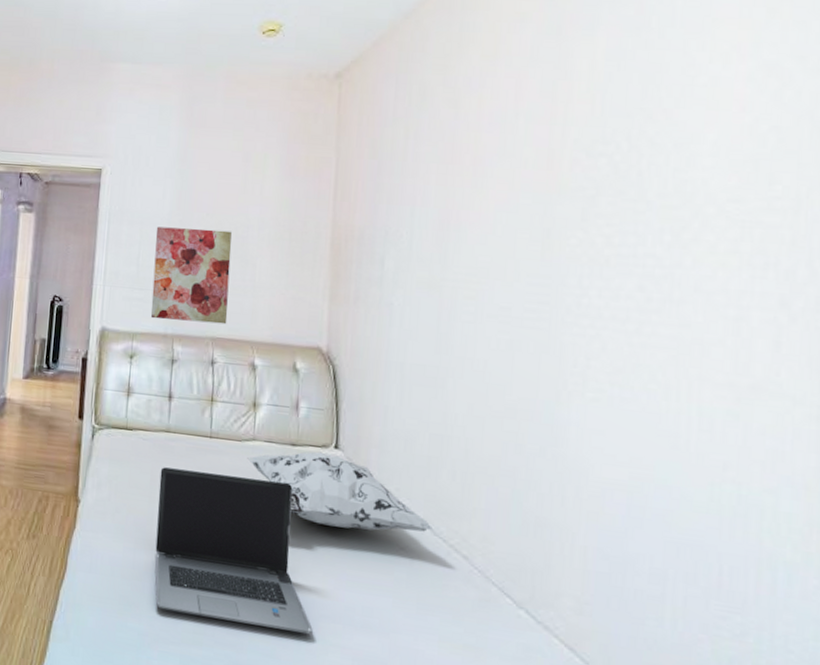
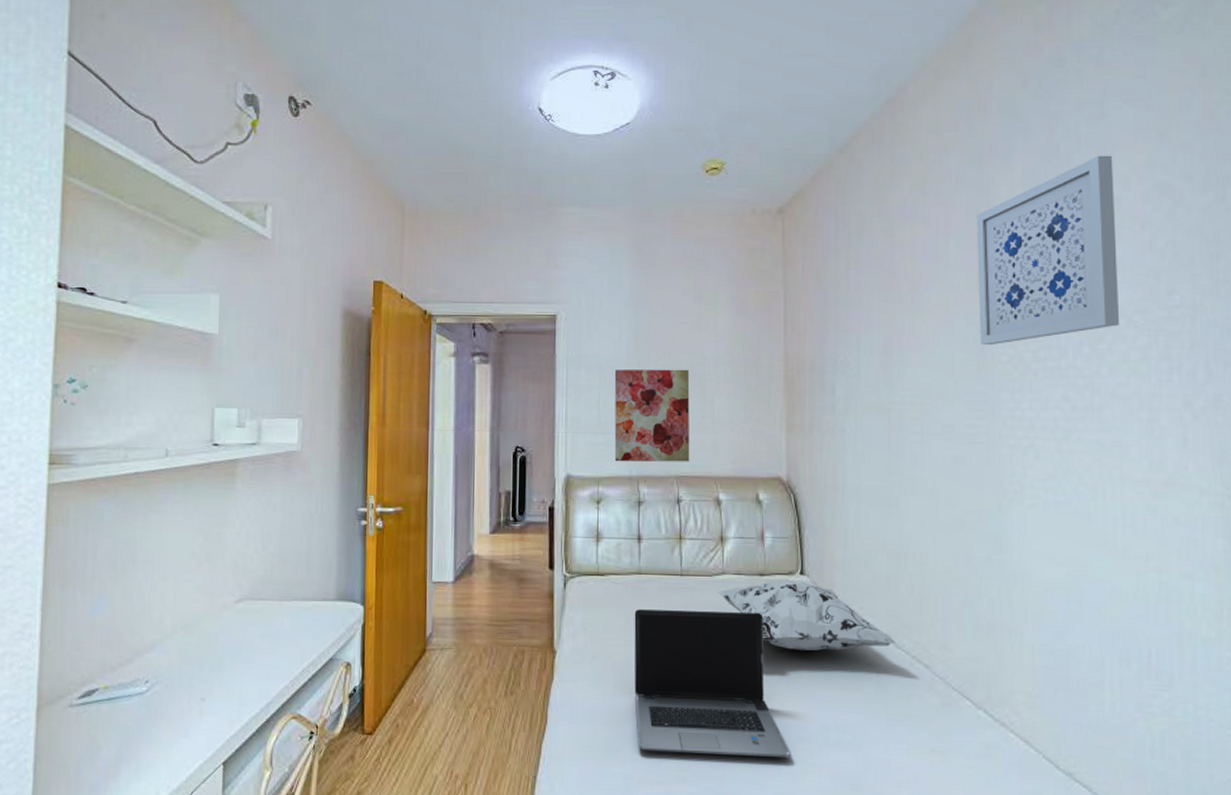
wall art: none [546,30,712,227] -> present [976,155,1120,346]

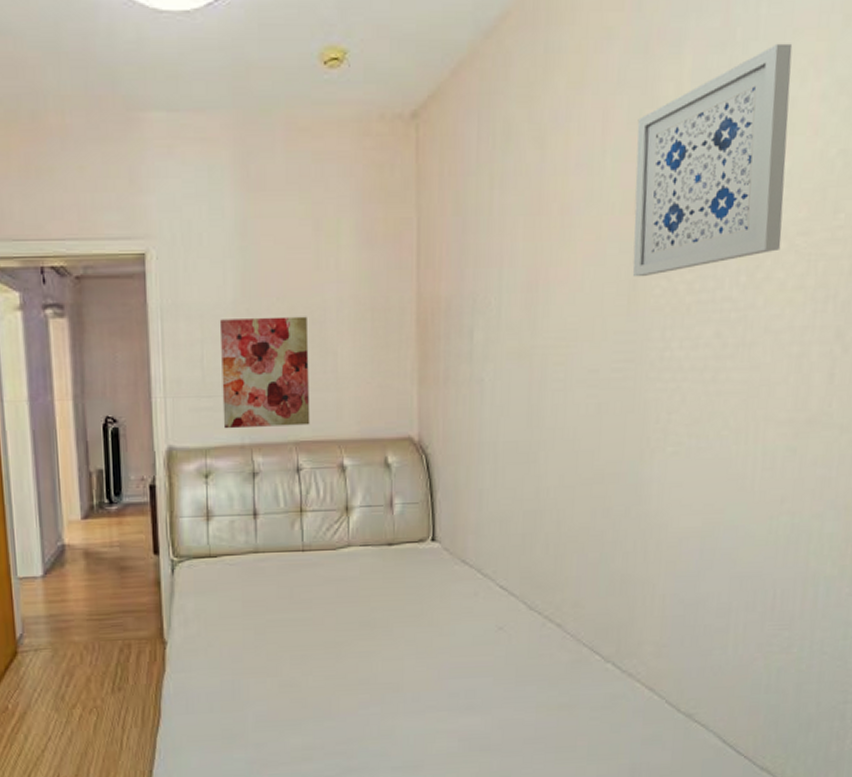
laptop computer: present [634,609,791,759] -> none [252,584,420,734]
decorative pillow: present [718,579,897,651] -> none [343,547,530,620]

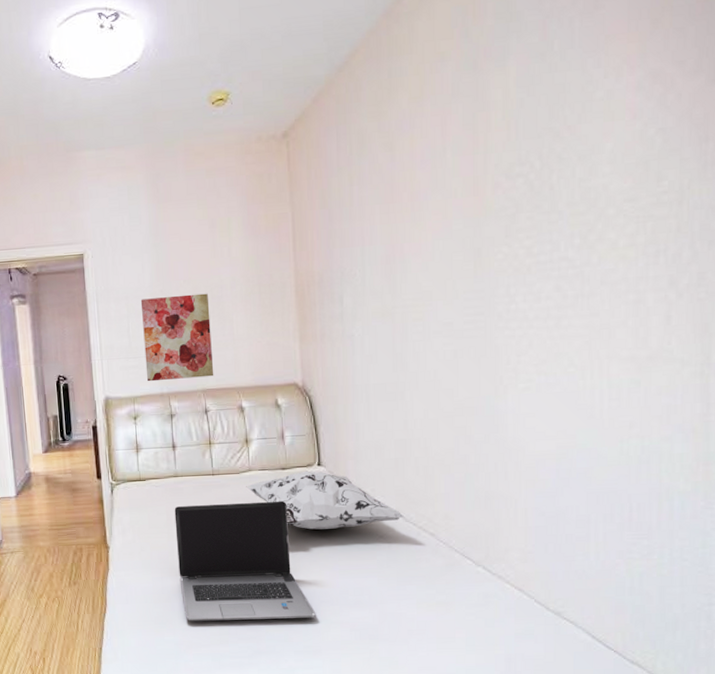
laptop computer: none [252,584,420,734] -> present [174,500,316,621]
decorative pillow: none [343,547,530,620] -> present [246,471,405,530]
wall art: present [632,43,793,277] -> none [472,47,610,246]

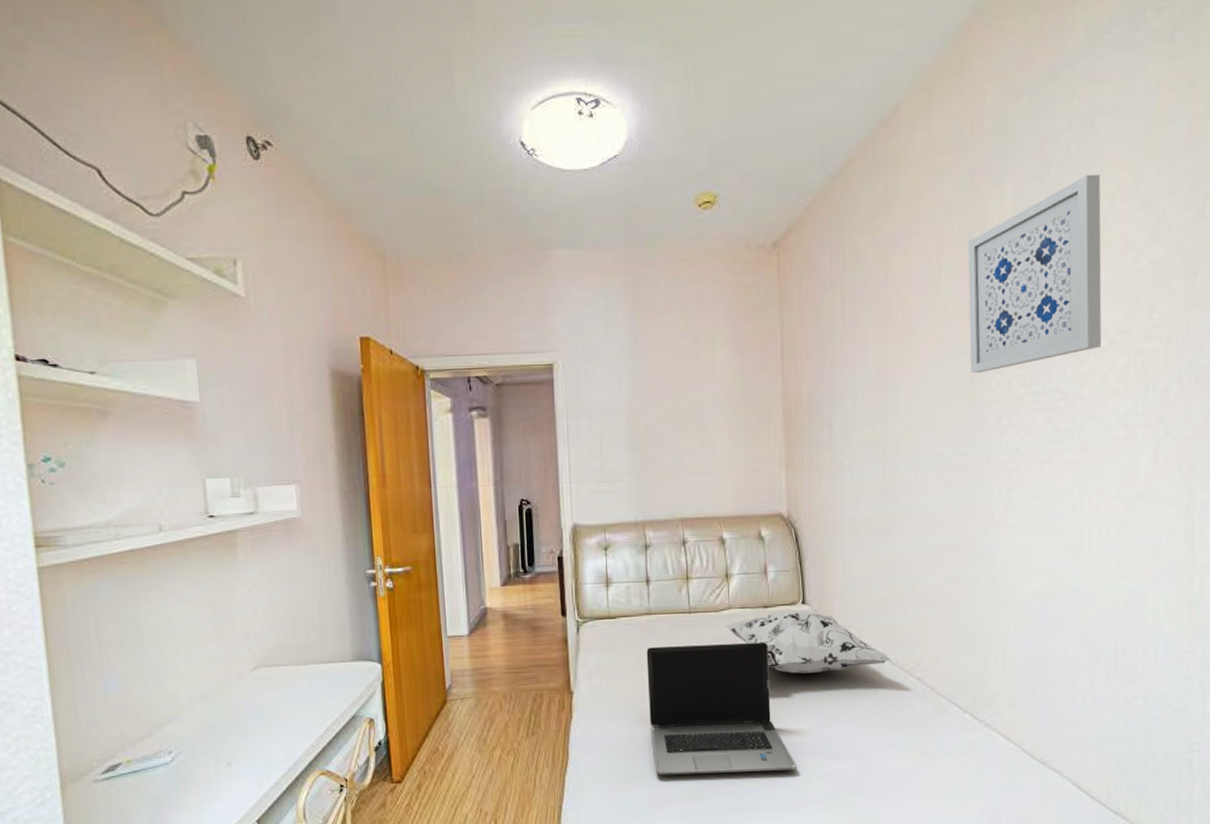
wall art: present [140,293,214,382] -> none [615,412,694,509]
wall art: none [472,47,610,246] -> present [967,174,1102,374]

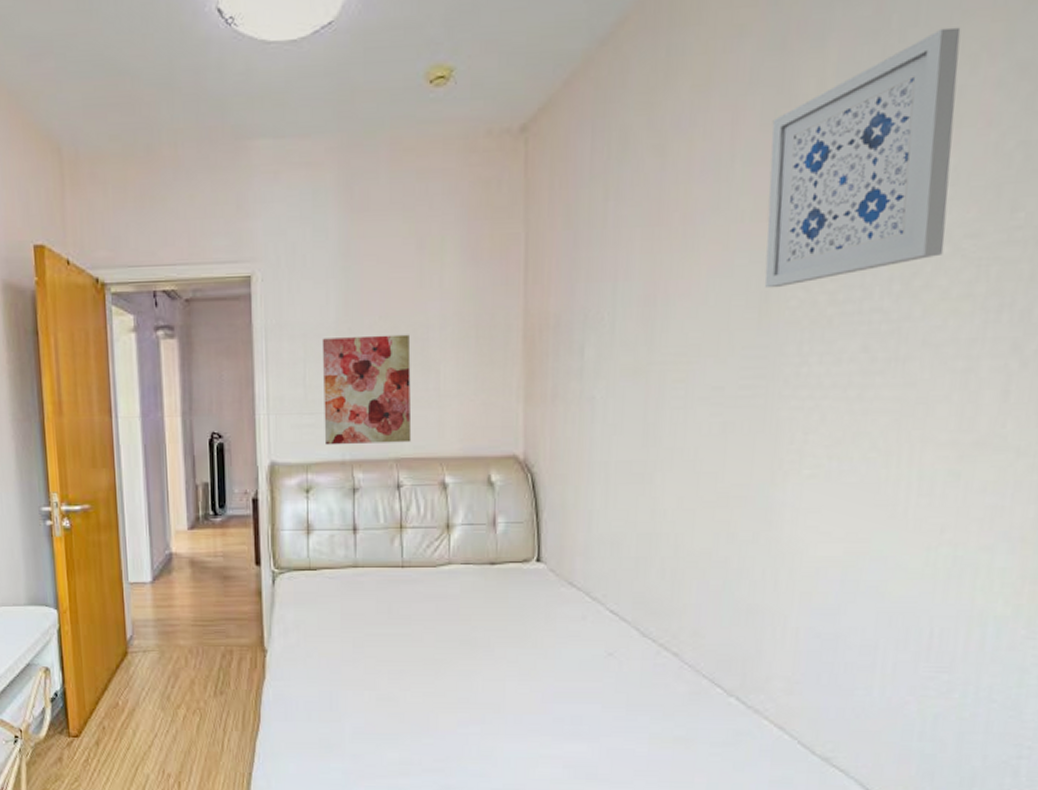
wall art: none [615,412,694,509] -> present [322,334,412,445]
laptop computer: present [646,642,797,775] -> none [351,603,522,750]
decorative pillow: present [725,609,892,674] -> none [443,567,643,641]

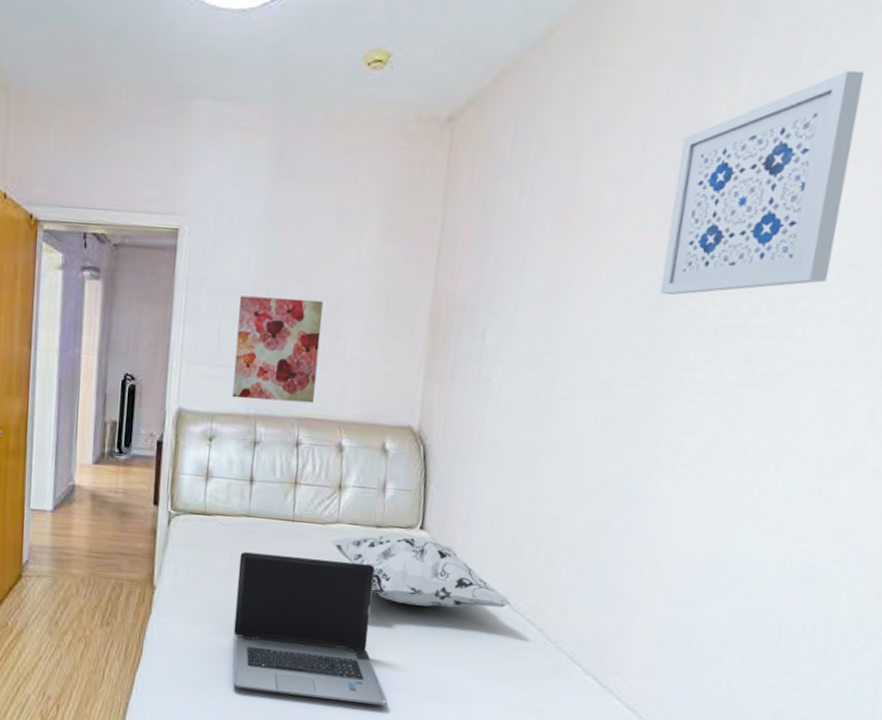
laptop computer: none [351,603,522,750] -> present [232,552,388,706]
decorative pillow: none [443,567,643,641] -> present [330,533,513,608]

